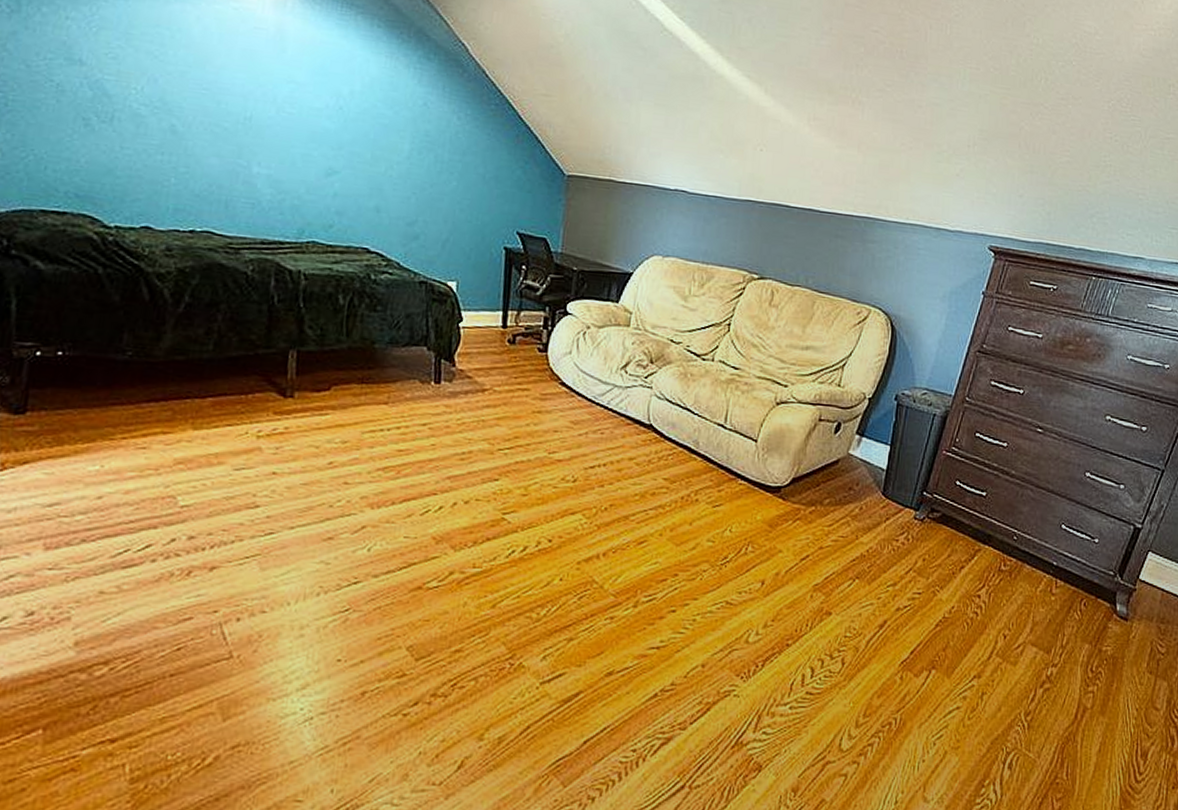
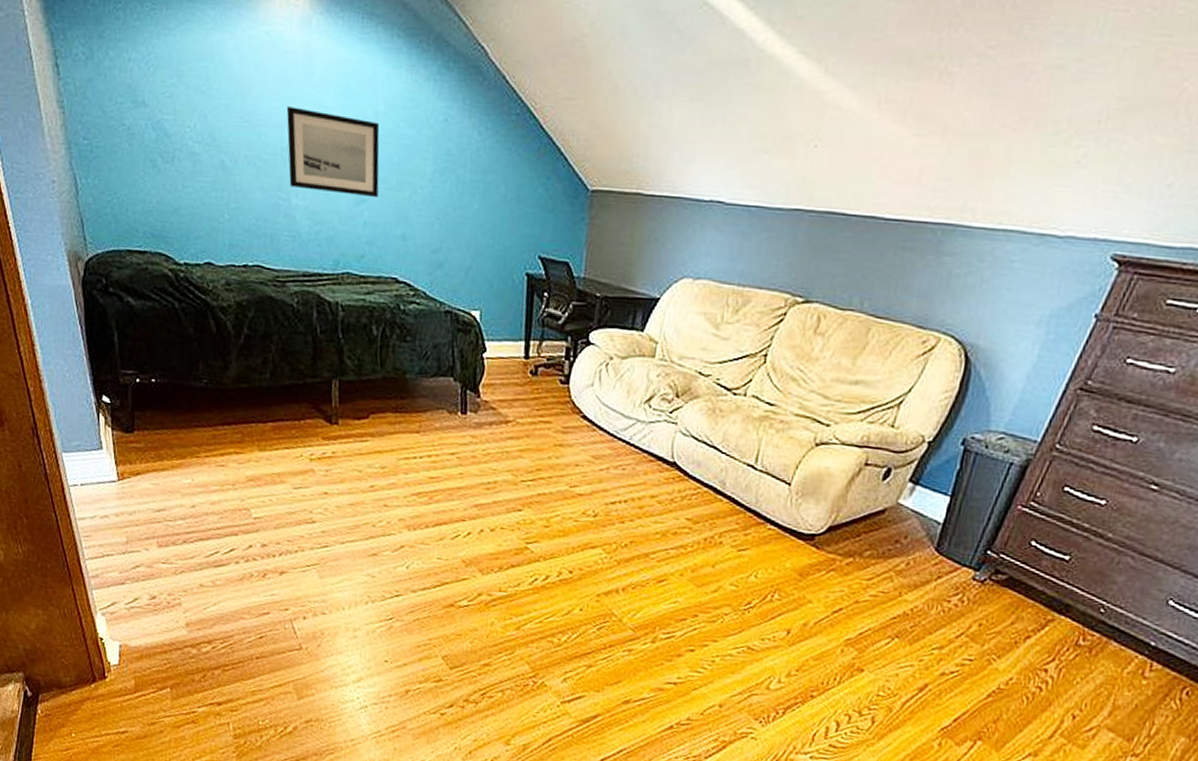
wall art: none [251,79,355,171] -> present [286,107,380,198]

